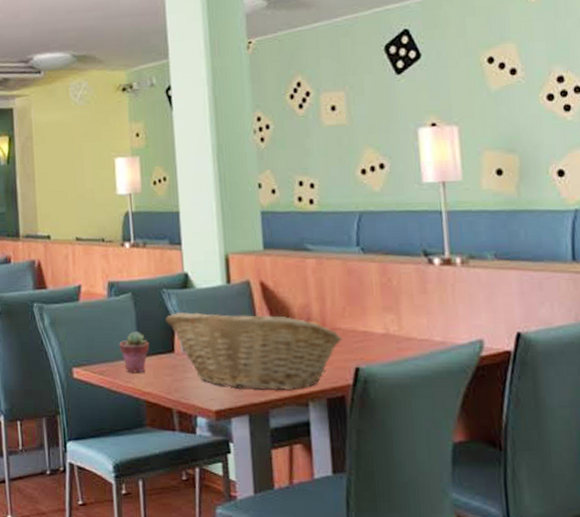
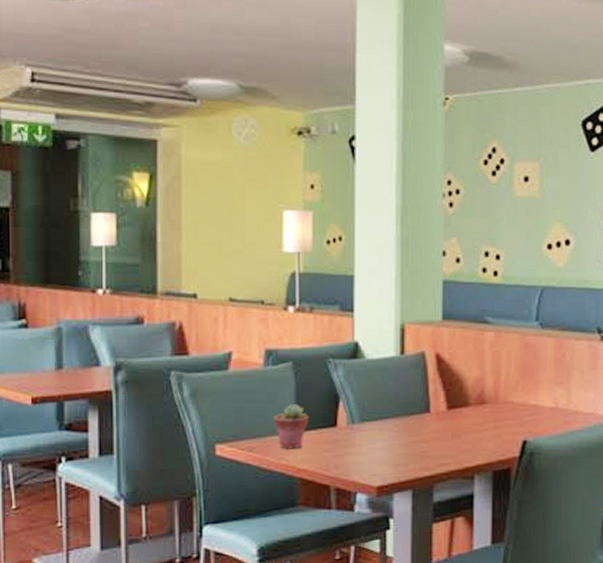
fruit basket: present [166,311,343,390] -> none [330,383,513,464]

